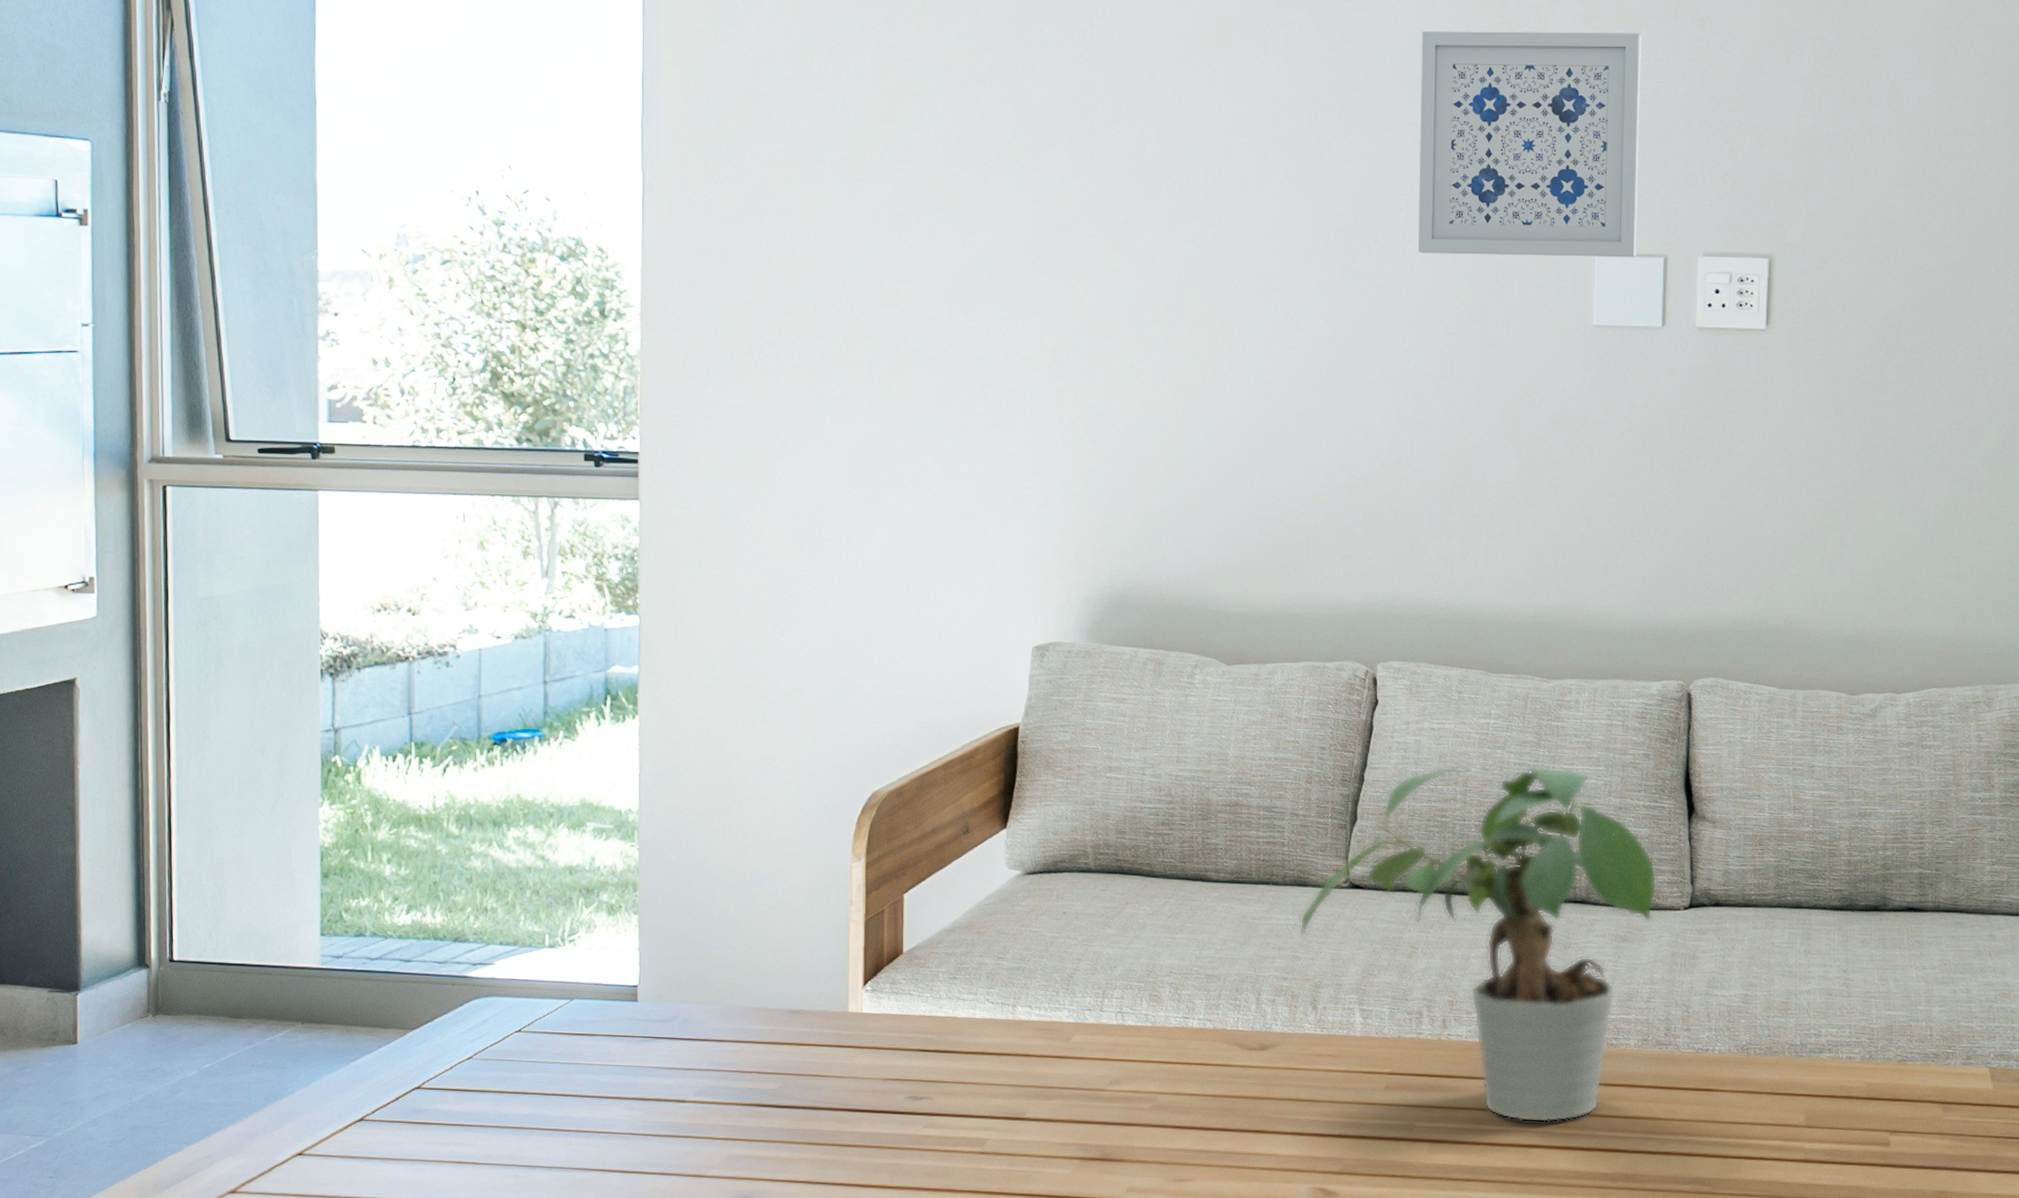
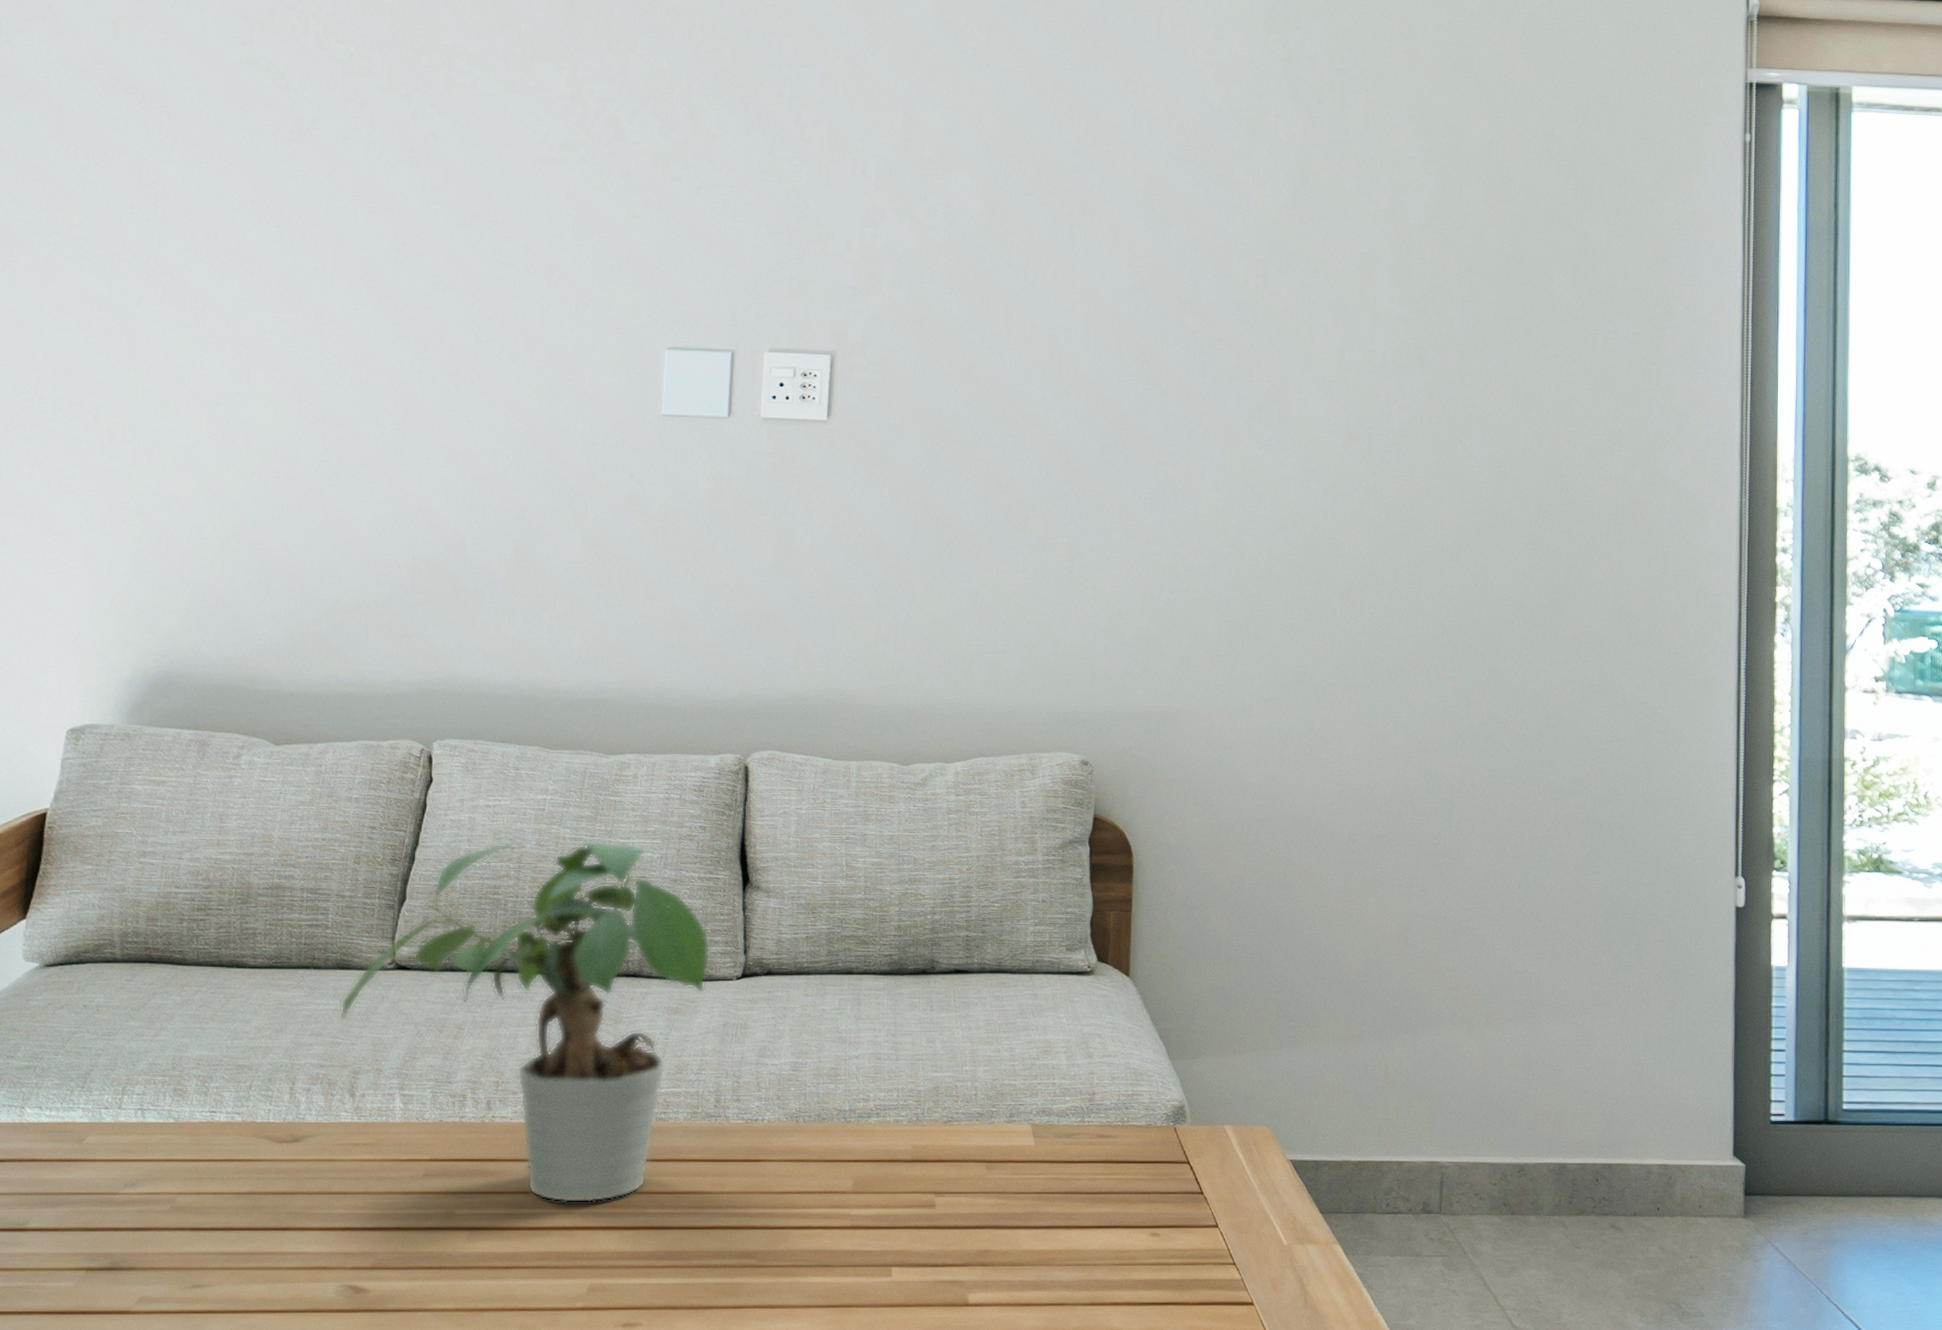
wall art: present [1418,30,1642,258] -> none [491,136,715,352]

